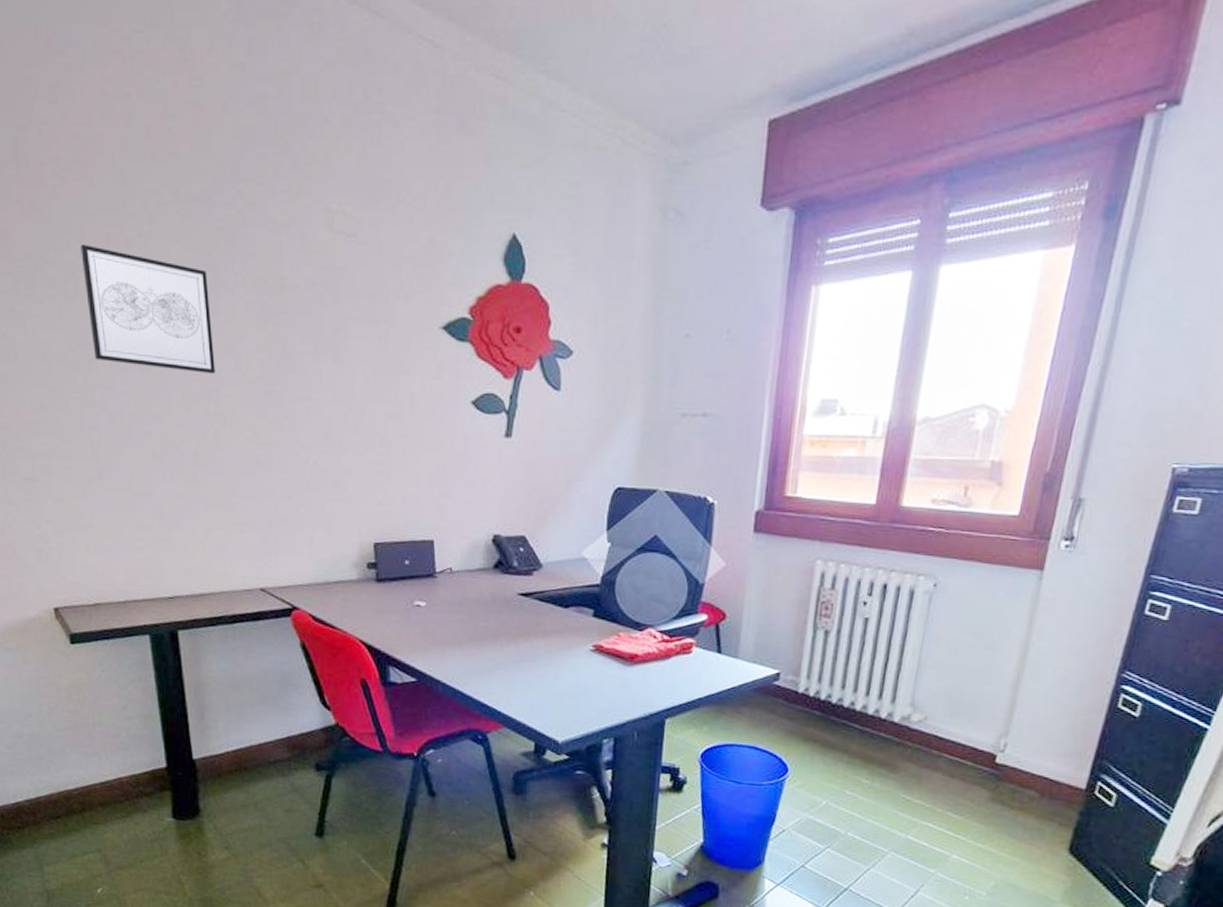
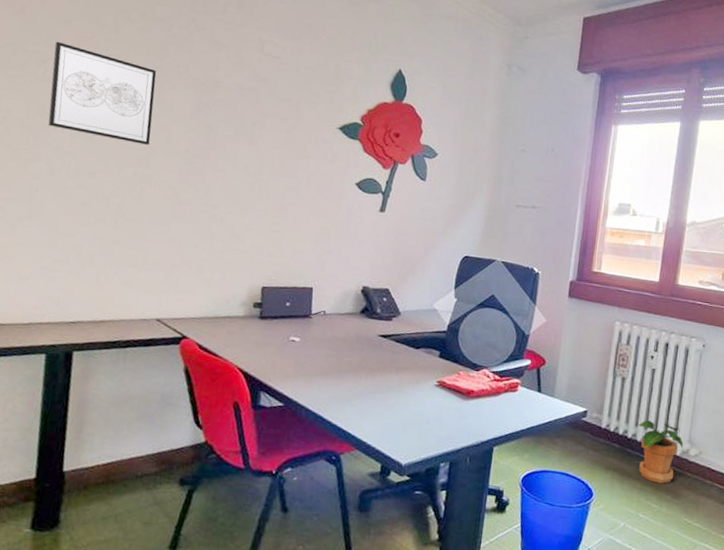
potted plant: none [844,681,904,756] -> present [637,420,684,484]

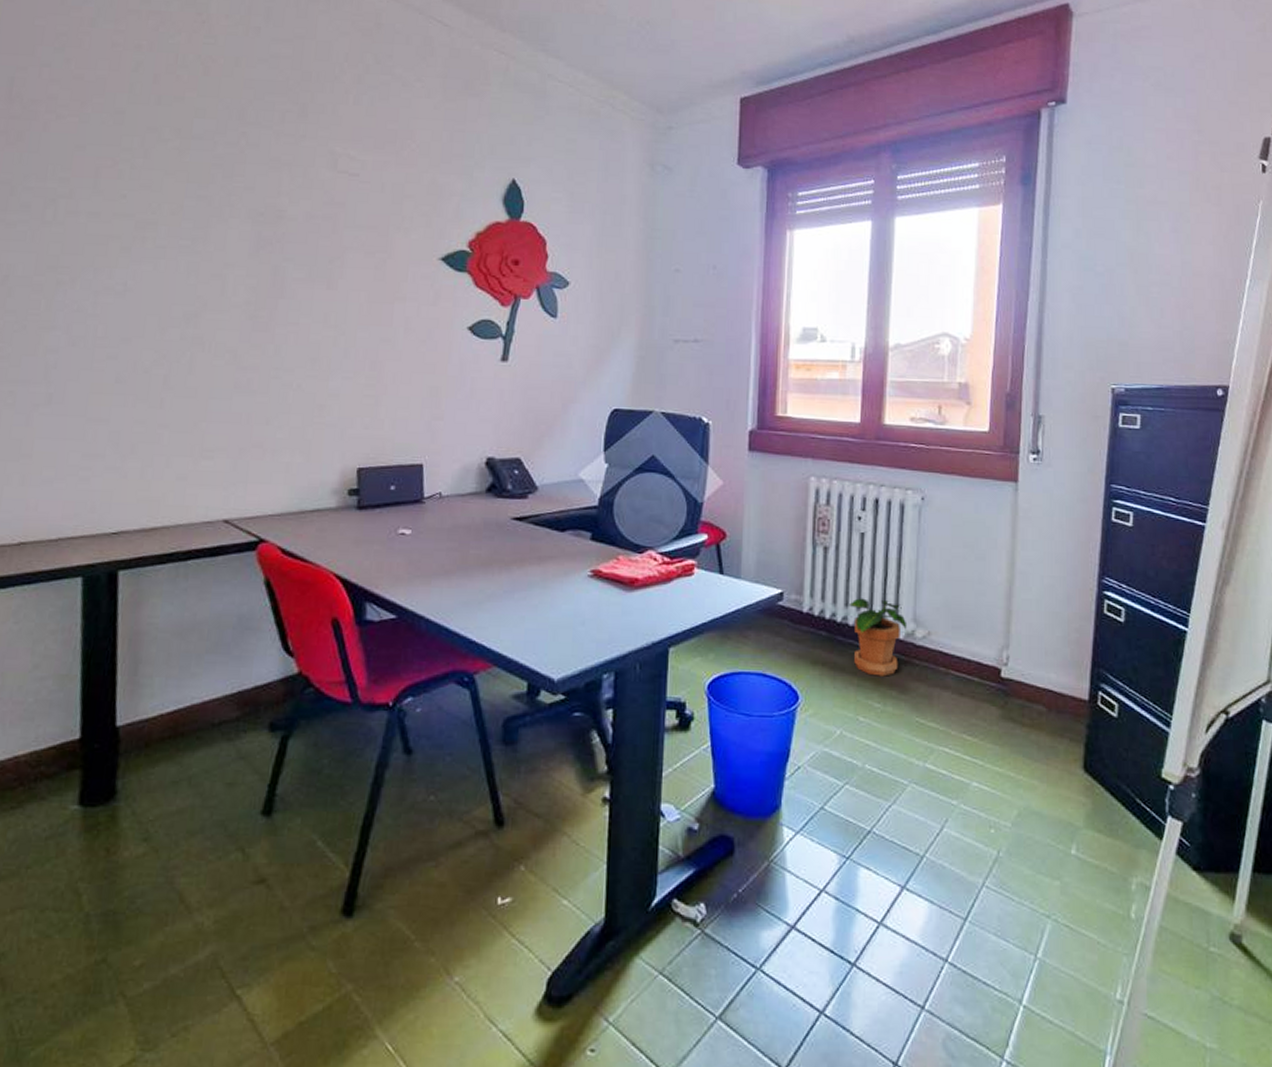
wall art: present [48,41,157,145] -> none [63,173,201,298]

